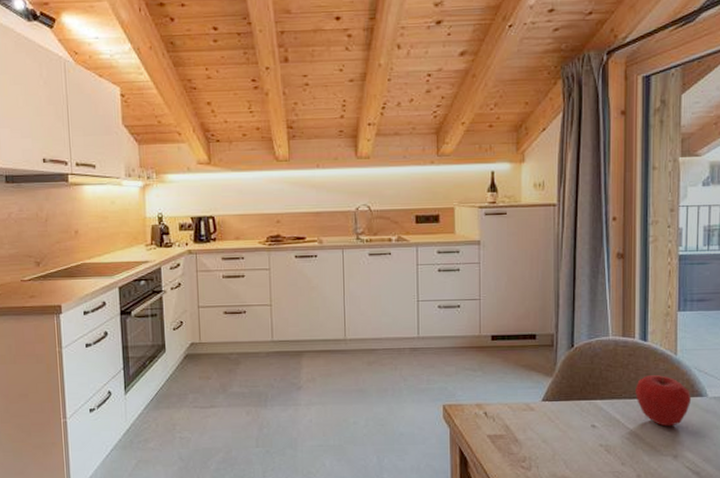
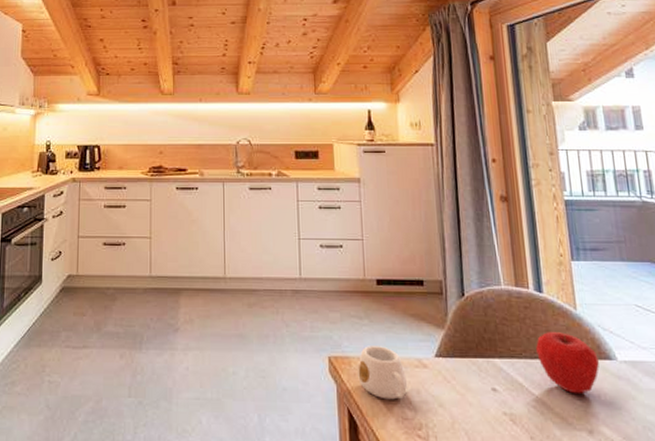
mug: none [470,394,515,439] -> present [358,346,408,400]

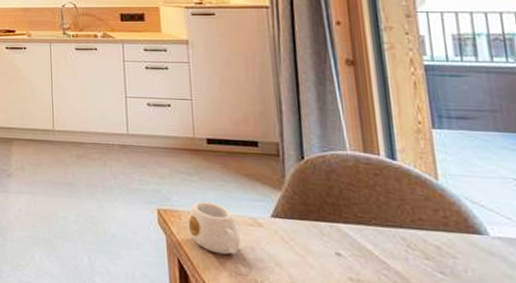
apple: present [536,332,600,395] -> none [388,201,467,268]

